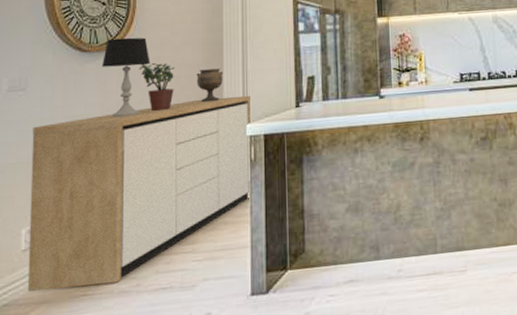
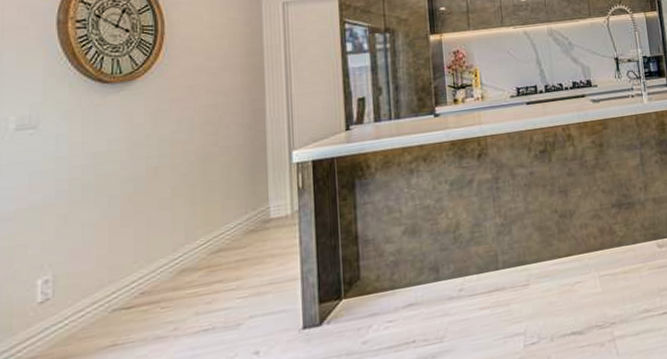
sideboard: present [27,95,252,293] -> none [45,120,301,348]
table lamp: present [101,37,150,118] -> none [126,65,183,153]
potted plant: present [138,63,175,112] -> none [169,92,212,144]
goblet: present [196,68,224,103] -> none [235,94,266,131]

